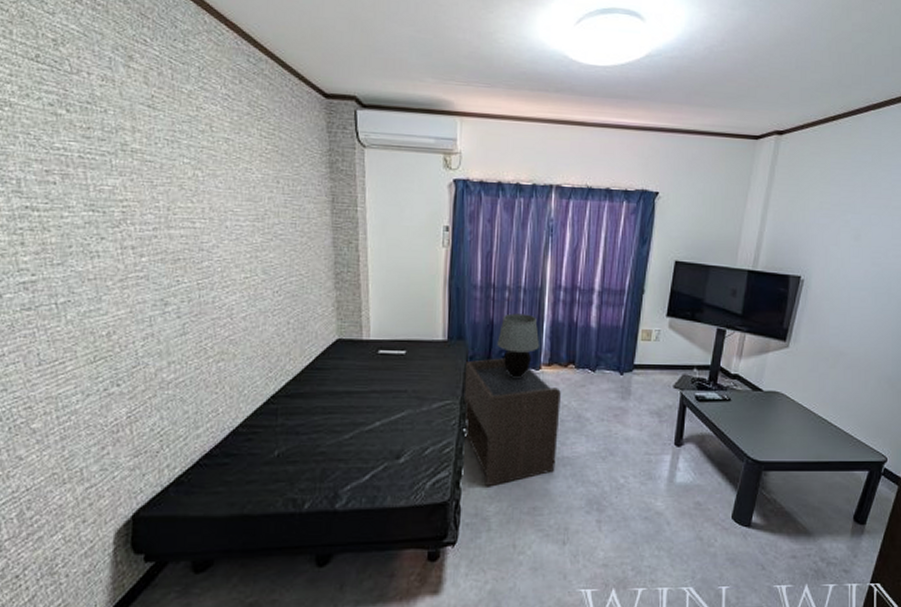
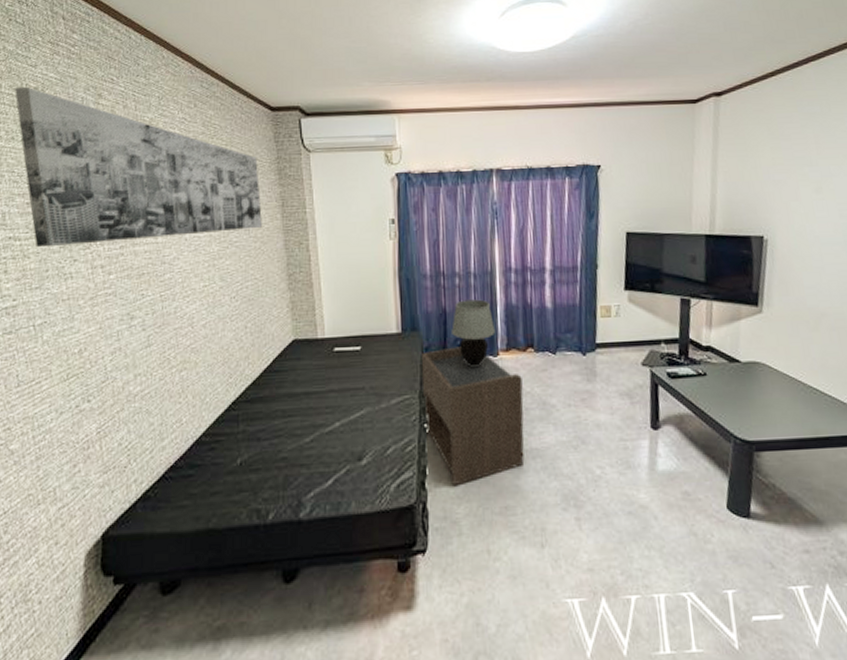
wall art: none [29,35,310,223] -> present [15,86,262,248]

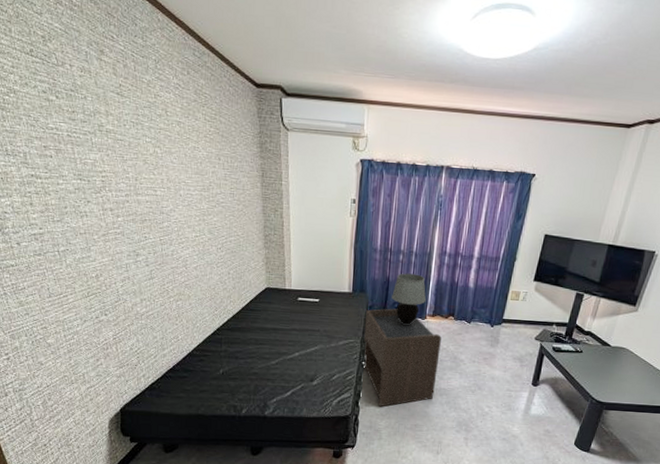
wall art: present [15,86,262,248] -> none [24,33,245,194]

